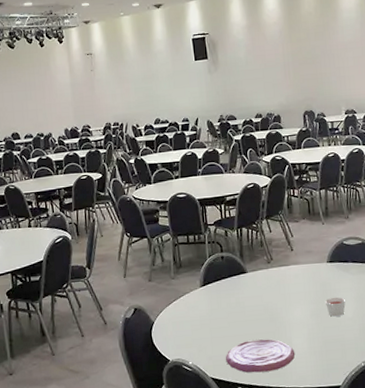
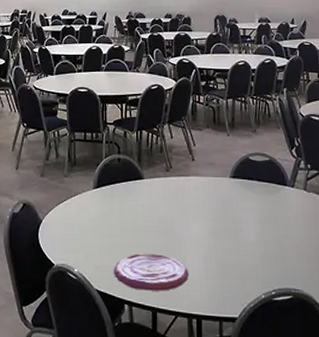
candle: present [325,297,346,317] -> none [226,216,248,239]

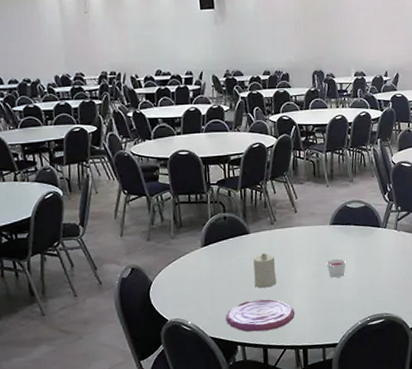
candle: none [146,201,170,241] -> present [253,252,277,288]
candle: none [226,216,248,239] -> present [327,258,346,278]

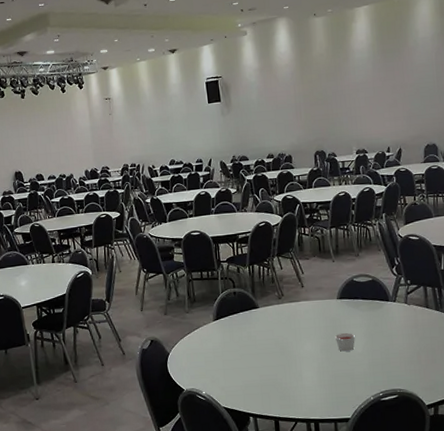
plate: present [225,299,295,332] -> none [237,371,305,404]
candle: present [253,252,277,288] -> none [263,326,286,361]

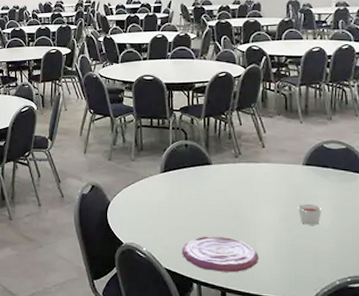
plate: none [237,371,305,404] -> present [181,236,259,273]

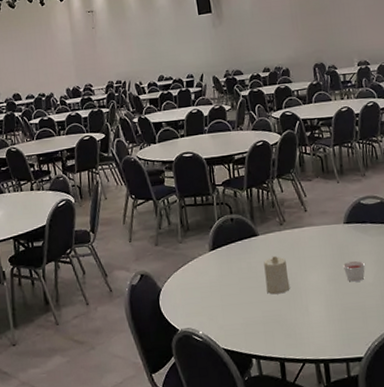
plate: present [181,236,259,273] -> none [237,306,313,344]
candle: none [214,186,239,225] -> present [264,255,290,295]

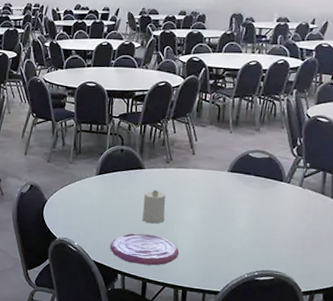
plate: none [237,306,313,344] -> present [109,233,179,266]
candle: present [343,260,365,282] -> none [219,206,240,226]

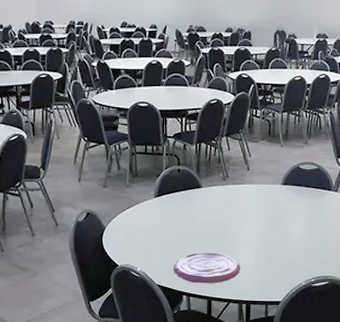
candle: present [142,189,166,224] -> none [203,207,225,242]

